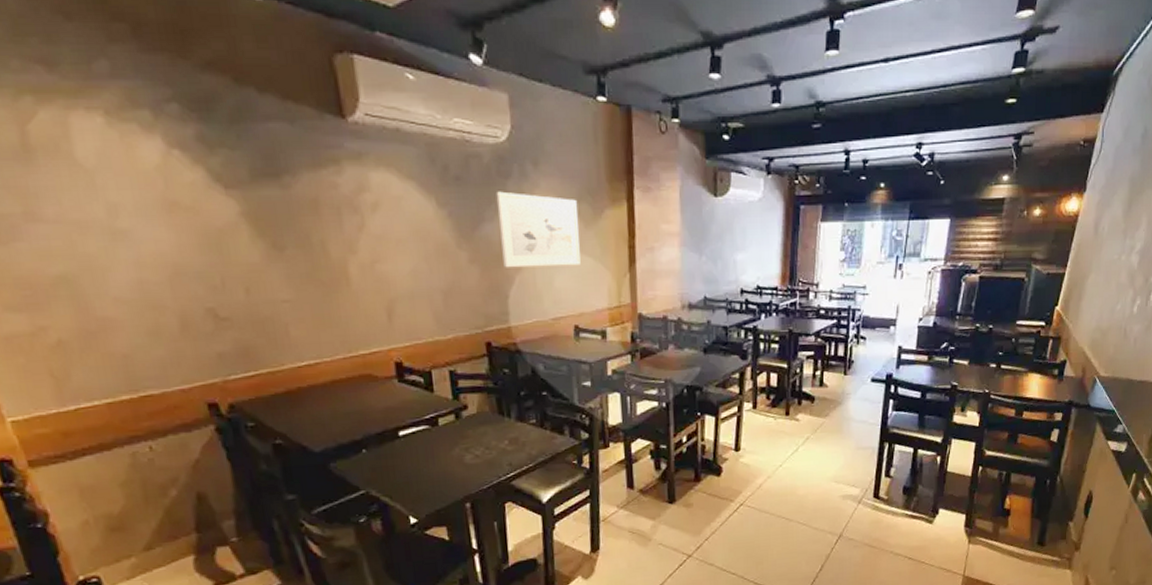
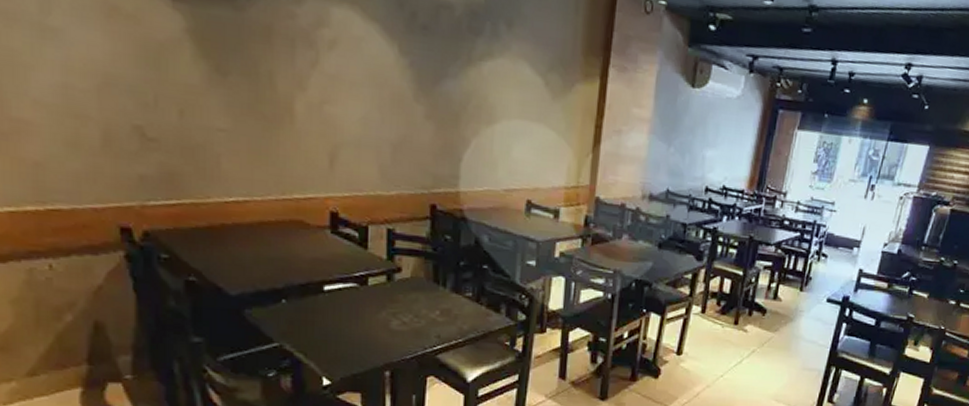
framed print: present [496,191,581,268] -> none [461,47,549,138]

